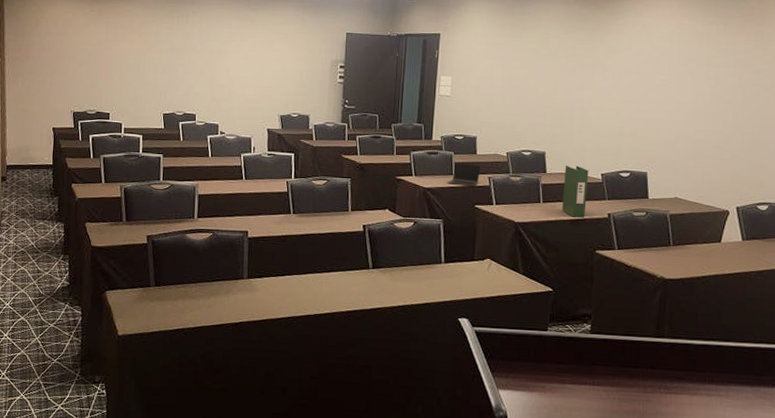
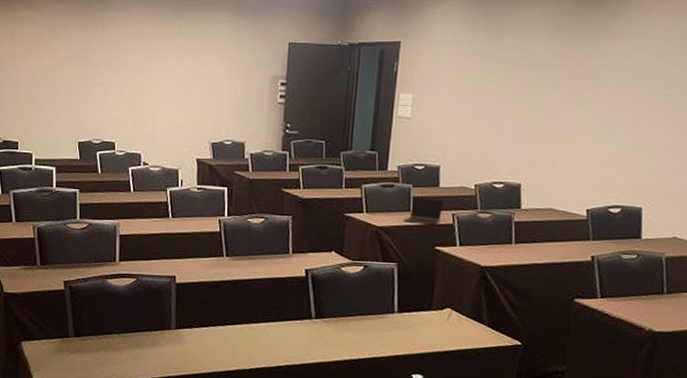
binder: present [562,165,589,219] -> none [537,199,572,262]

